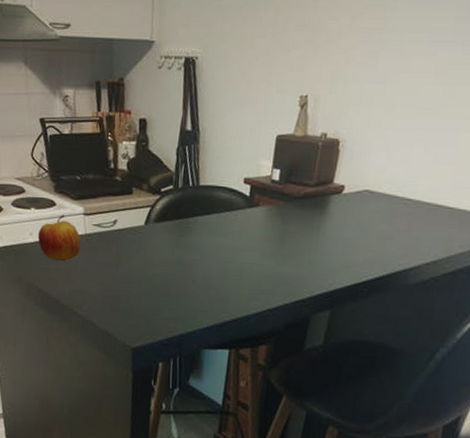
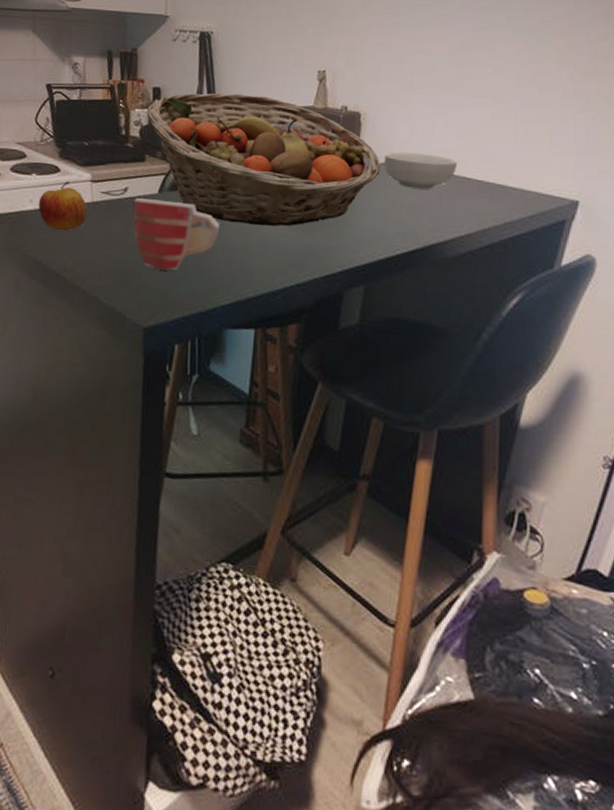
mug: none [122,230,200,297] -> present [133,198,219,271]
fruit basket: none [133,123,355,255] -> present [146,93,381,227]
cereal bowl: none [358,180,431,217] -> present [383,152,457,189]

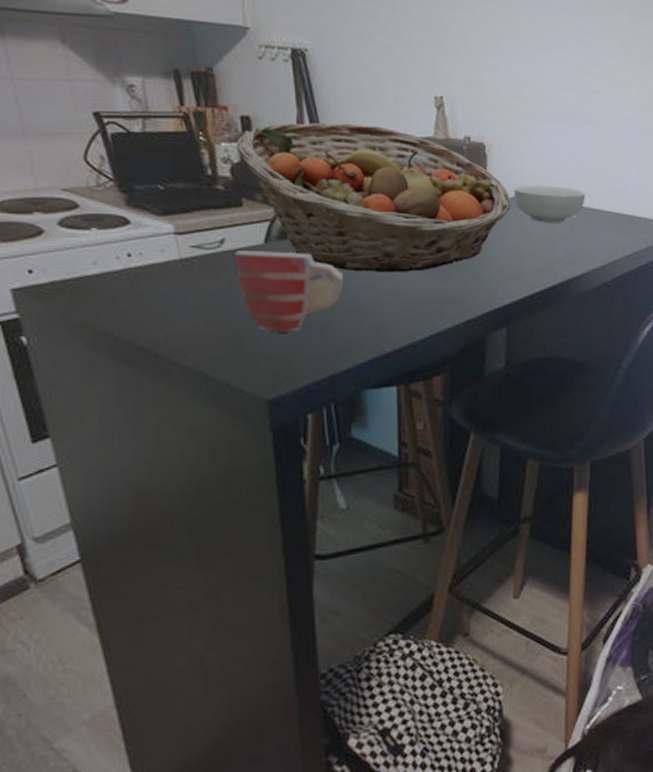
apple: present [38,181,87,231] -> none [105,235,174,297]

